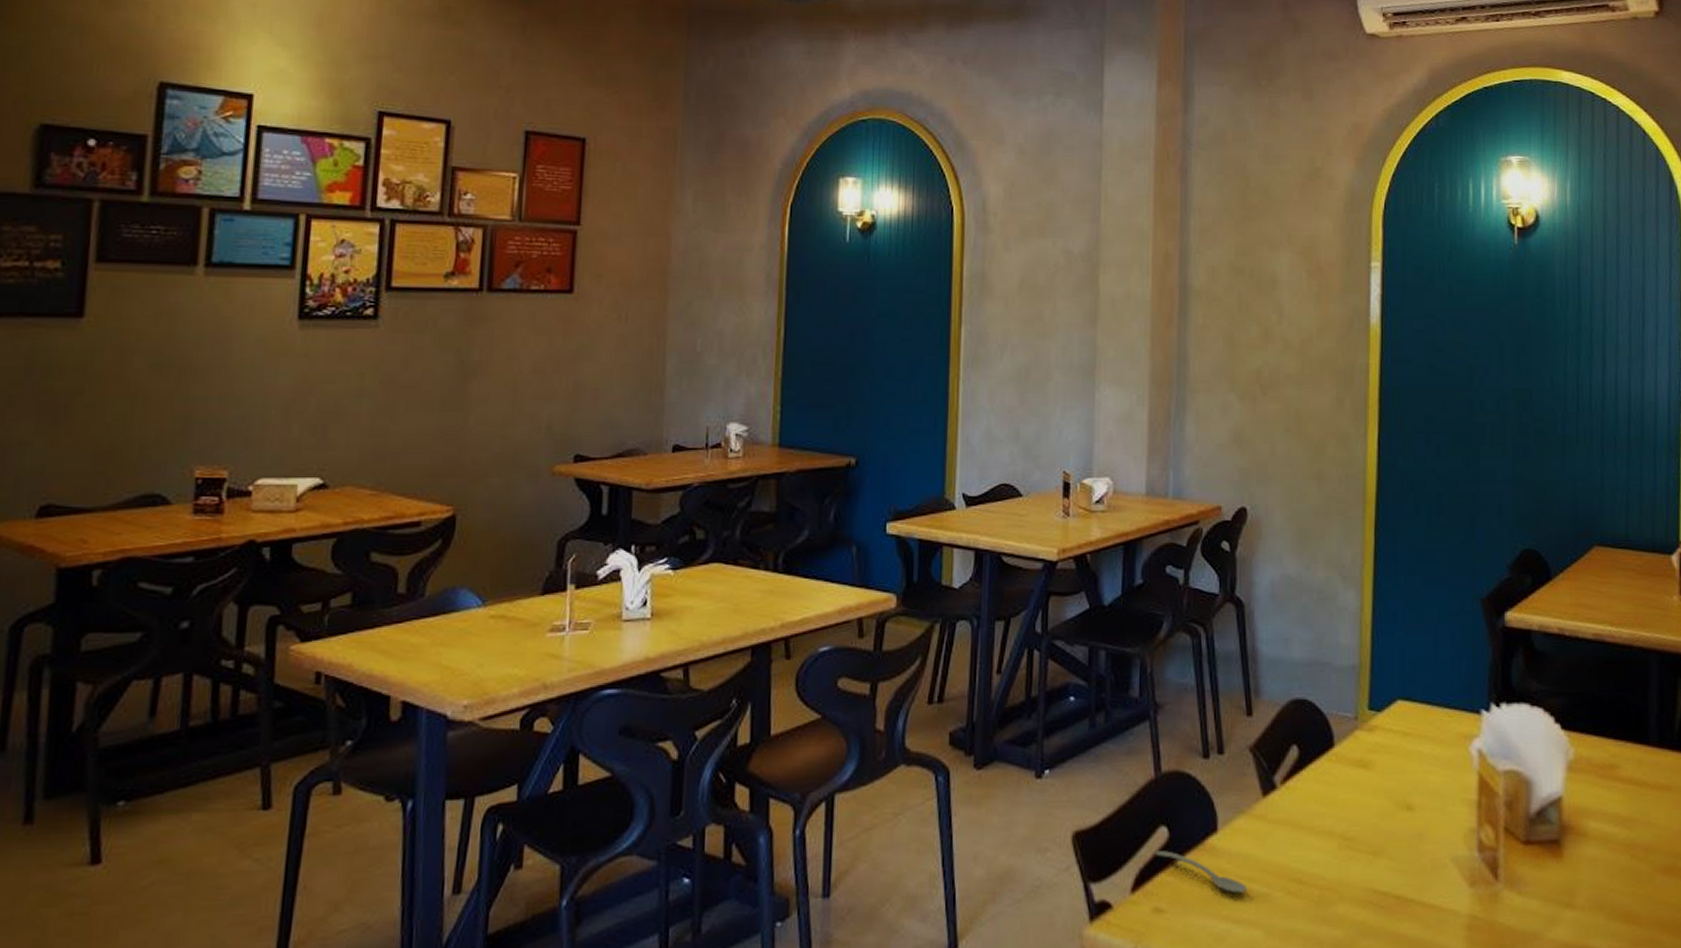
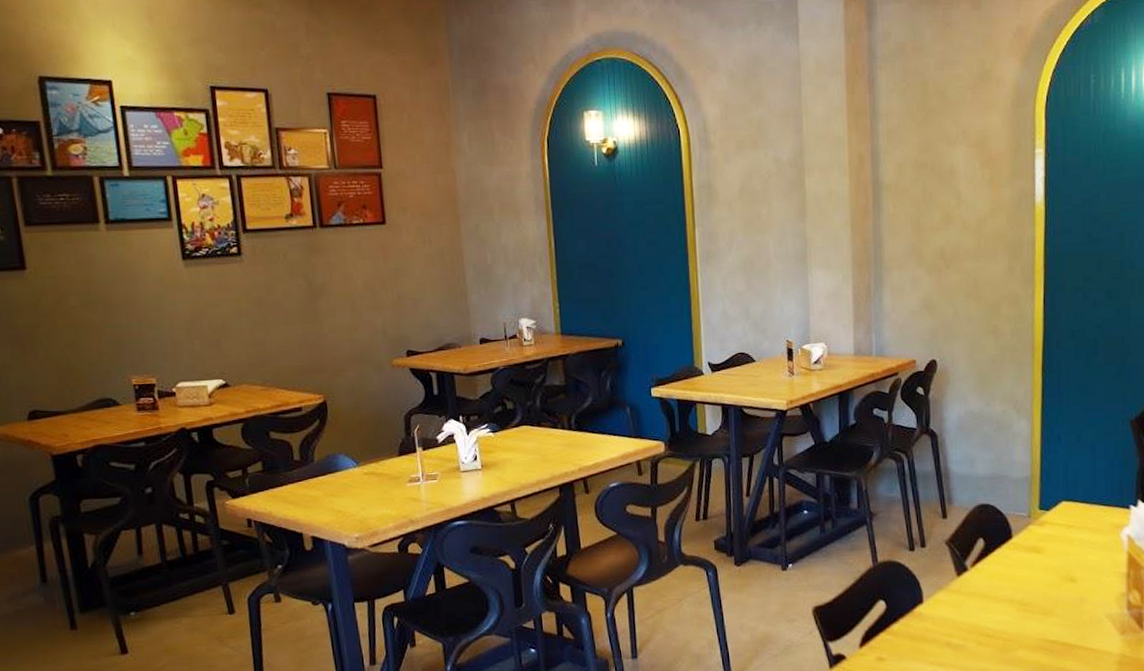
spoon: present [1154,851,1248,894] -> none [875,617,948,646]

